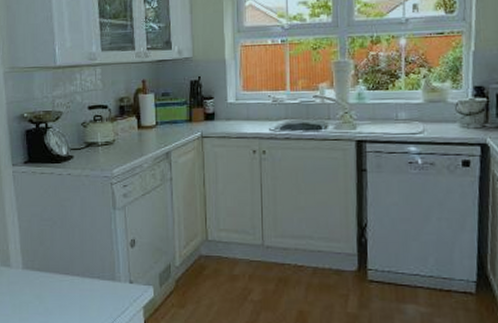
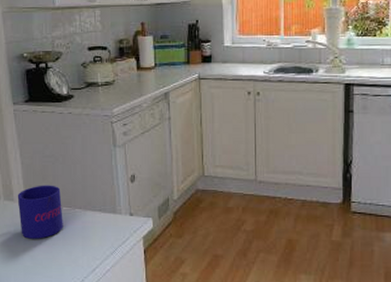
mug: none [14,250,60,308] -> present [17,185,63,239]

